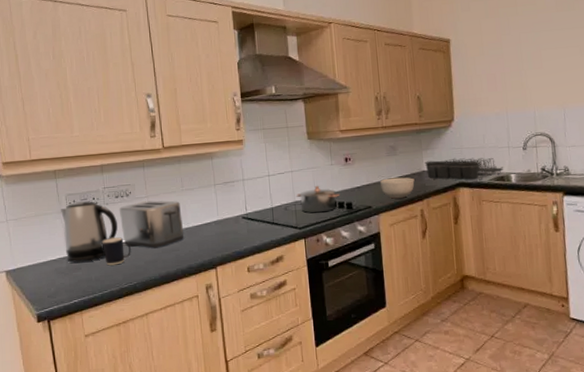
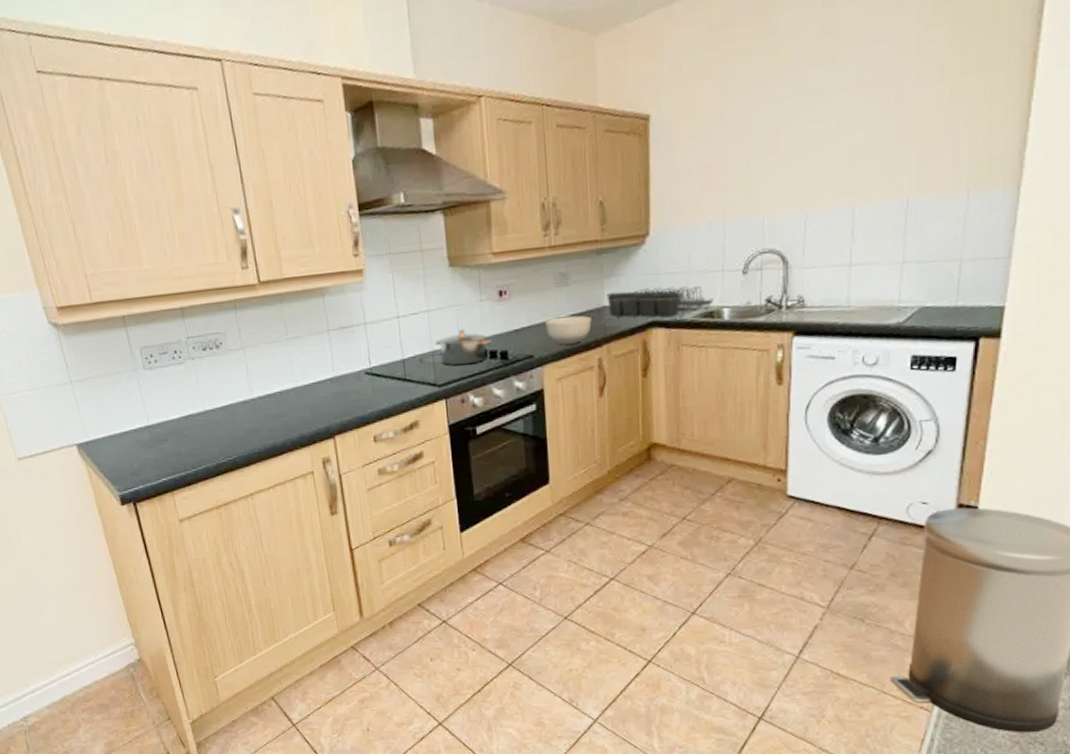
kettle: present [61,201,118,263] -> none [136,355,209,433]
mug: present [101,237,131,266] -> none [189,400,228,436]
toaster: present [119,200,184,249] -> none [208,352,292,414]

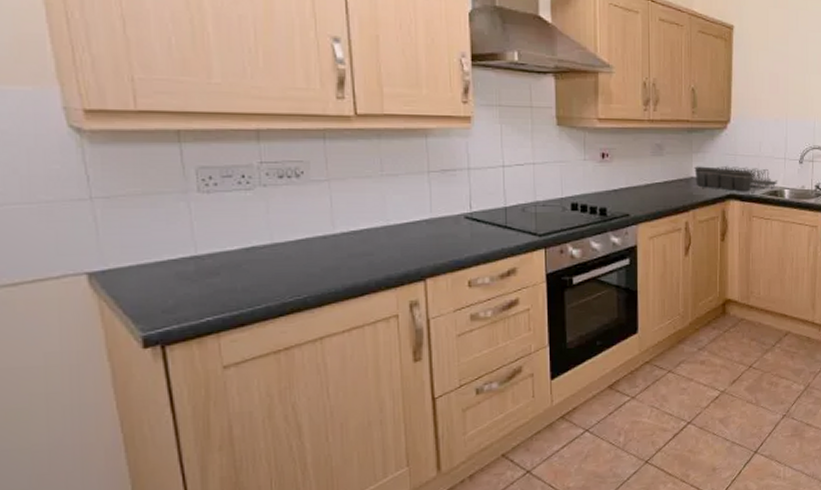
cooking pot: present [434,328,493,366] -> none [538,183,593,218]
bowl: present [546,315,592,345] -> none [642,182,681,207]

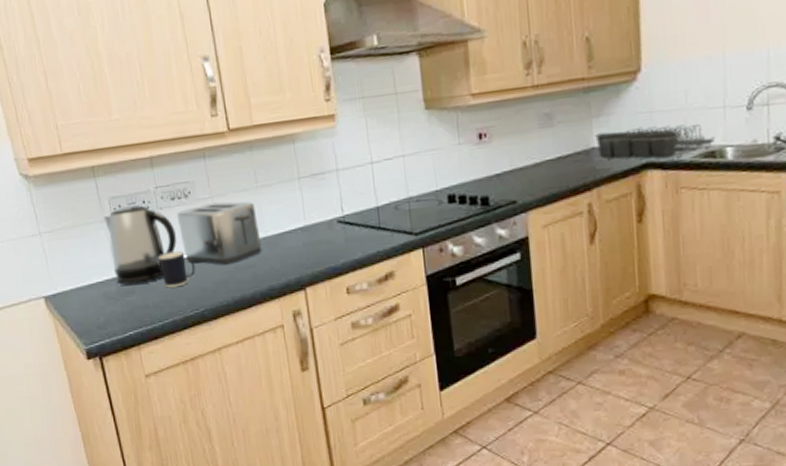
kettle: none [187,179,280,265] -> present [104,205,177,285]
mug: none [254,233,301,271] -> present [157,251,196,288]
toaster: none [283,186,382,251] -> present [176,201,262,265]

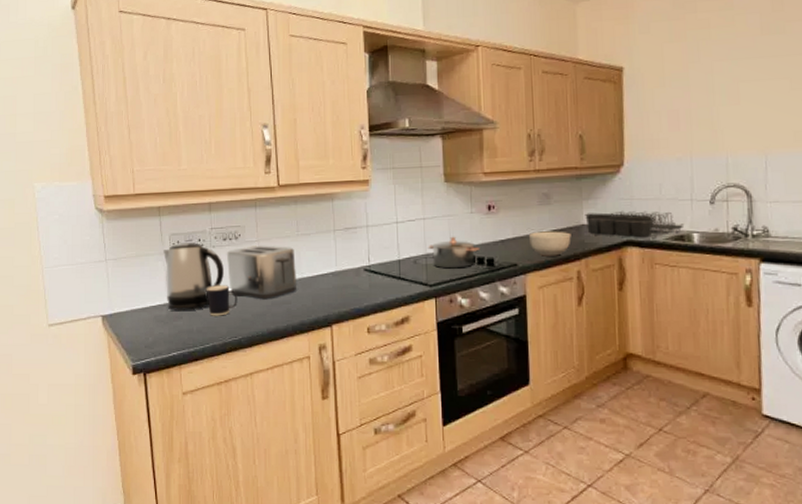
cooking pot: none [410,173,472,213] -> present [428,236,481,269]
bowl: none [529,157,580,190] -> present [529,231,571,256]

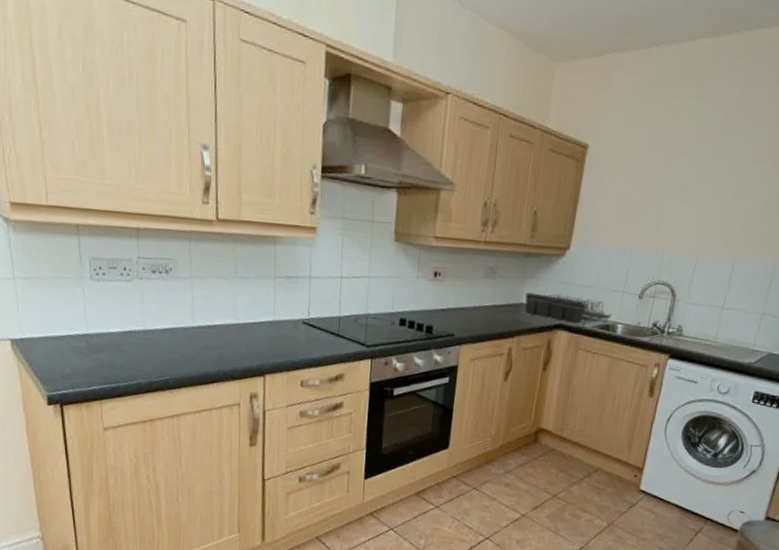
kettle: present [163,242,224,311] -> none [83,269,152,344]
mug: present [205,285,237,316] -> none [131,320,166,354]
toaster: present [226,245,297,300] -> none [155,282,232,342]
cooking pot: present [428,236,481,269] -> none [370,298,421,333]
bowl: present [529,231,571,256] -> none [469,304,509,331]

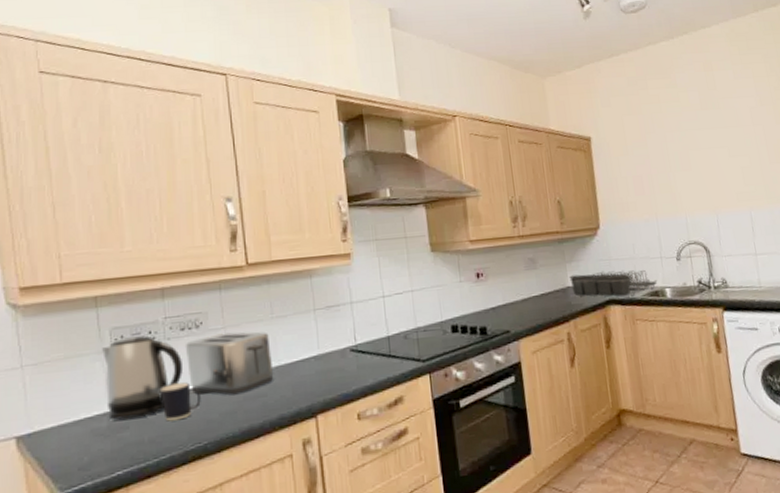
kettle: none [83,269,152,344] -> present [102,335,183,420]
mug: none [131,320,166,354] -> present [159,382,201,421]
toaster: none [155,282,232,342] -> present [185,331,274,395]

